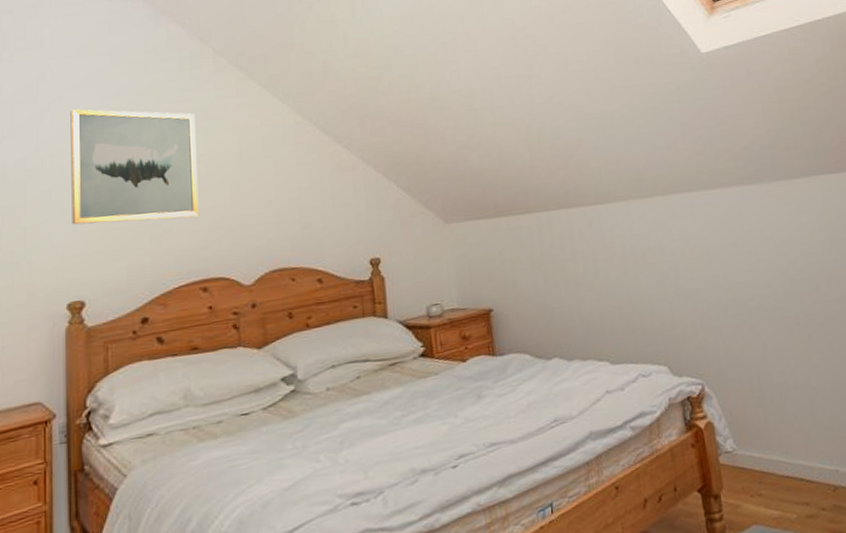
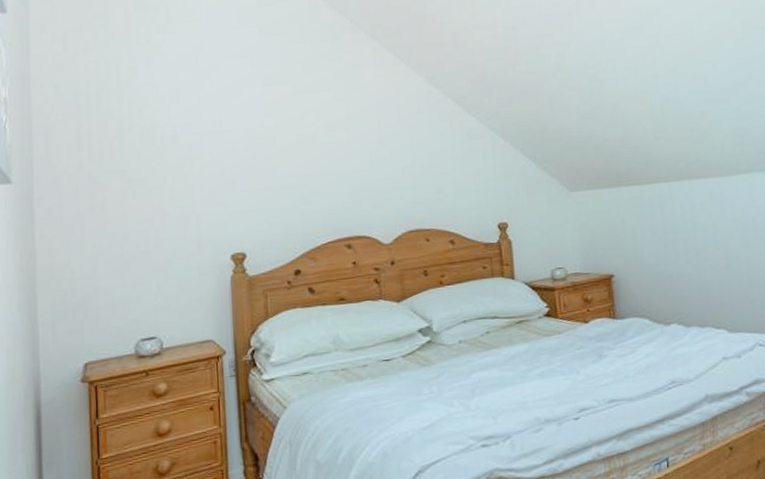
wall art: present [70,109,199,225] -> none [227,77,342,184]

